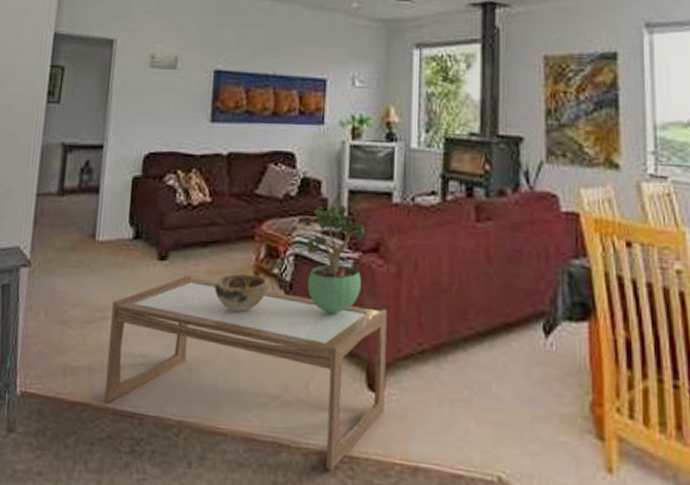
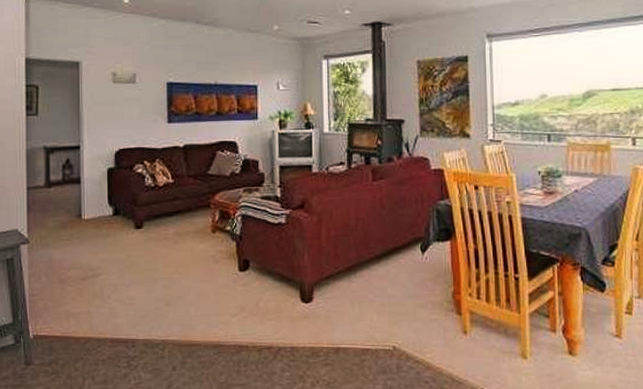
coffee table: present [104,275,387,471] -> none [102,238,314,358]
decorative bowl: present [214,273,268,312] -> none [182,232,223,259]
potted plant: present [304,205,366,313] -> none [249,177,294,253]

